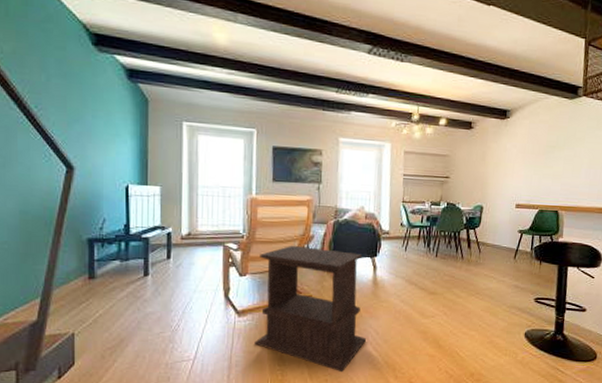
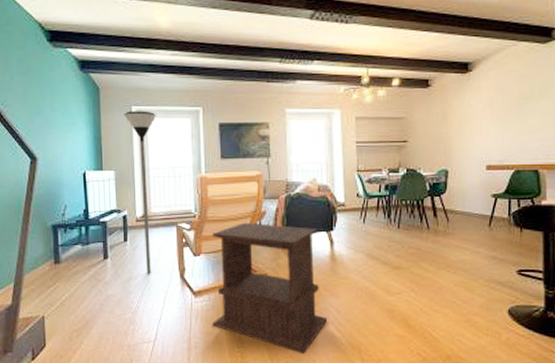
floor lamp: none [173,126,210,293] -> present [124,111,157,274]

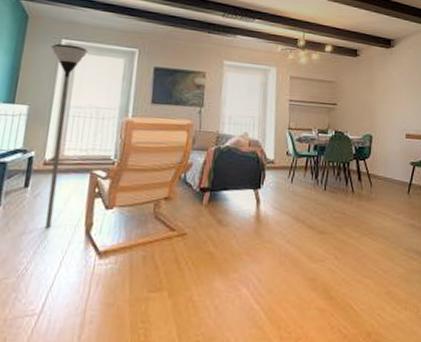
side table: present [212,222,327,355] -> none [115,173,246,332]

